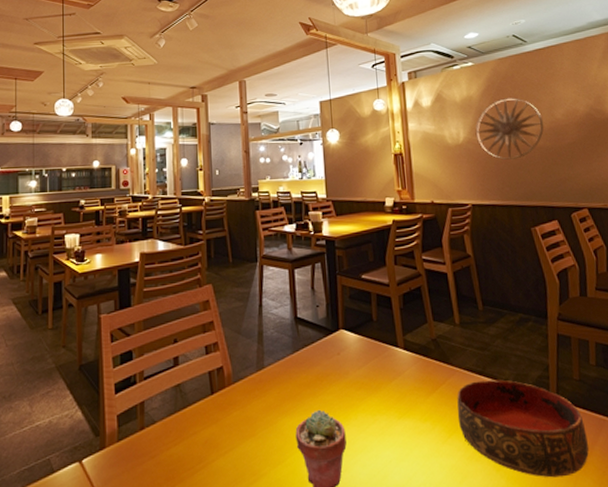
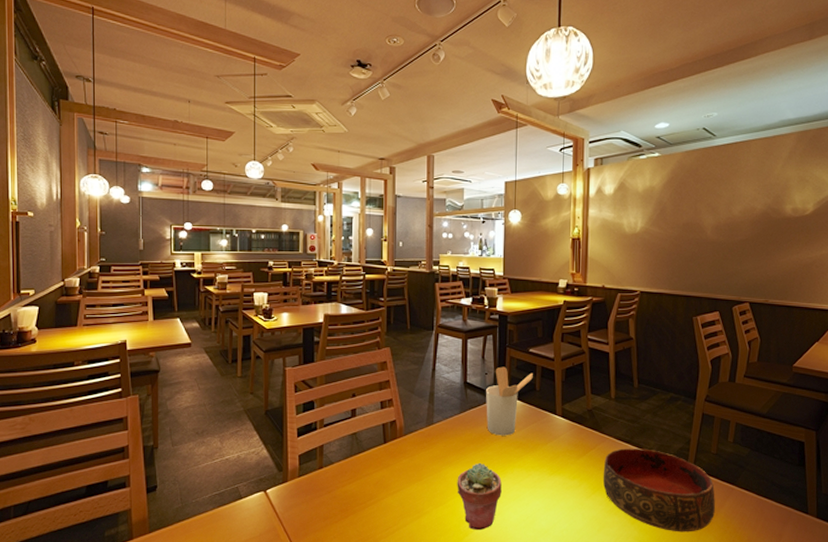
utensil holder: none [318,296,368,376] -> present [485,366,533,436]
wall art: present [475,98,544,160] -> none [653,191,721,251]

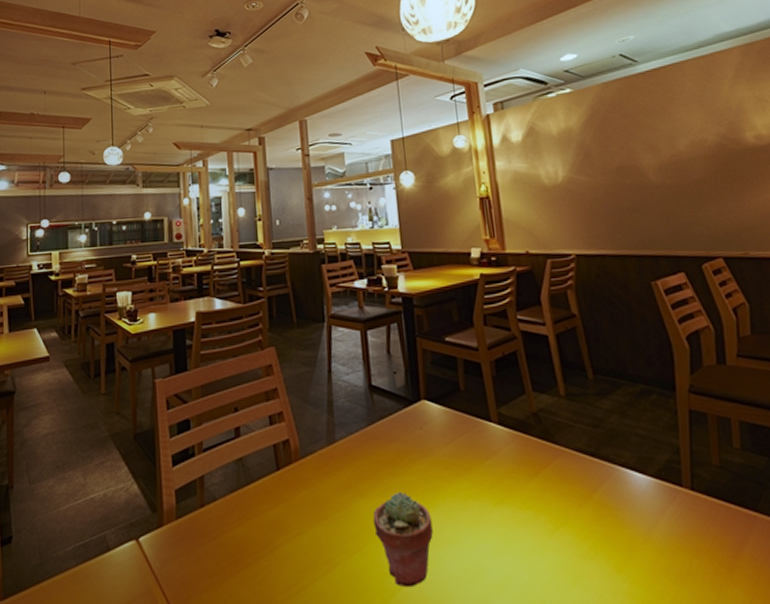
utensil holder: present [485,366,533,436] -> none [396,362,454,454]
bowl: present [603,448,715,532] -> none [565,463,736,585]

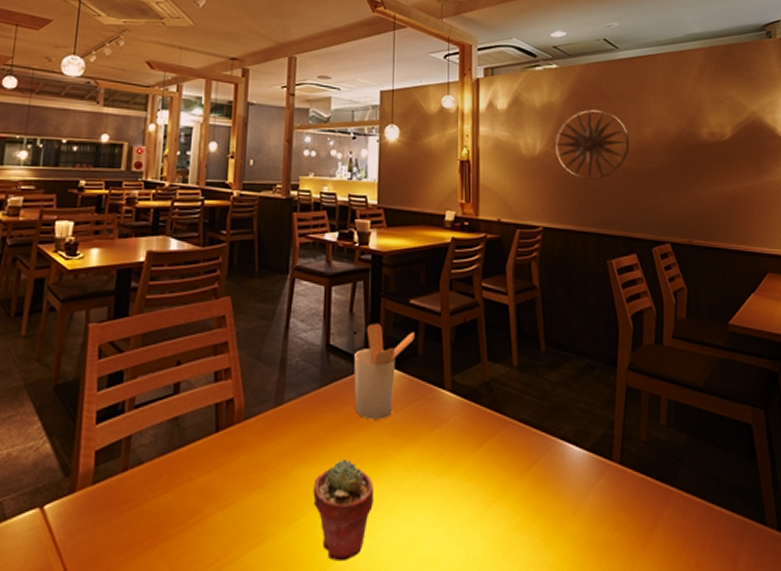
utensil holder: none [396,362,454,454] -> present [353,323,414,419]
wall art: none [577,128,663,202] -> present [554,109,630,180]

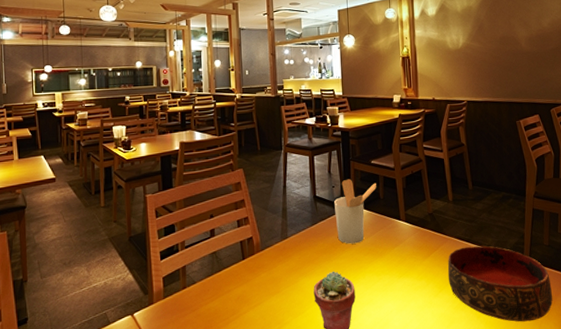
bowl: none [506,436,651,557] -> present [447,245,552,322]
wall art: present [554,109,630,180] -> none [473,8,532,63]

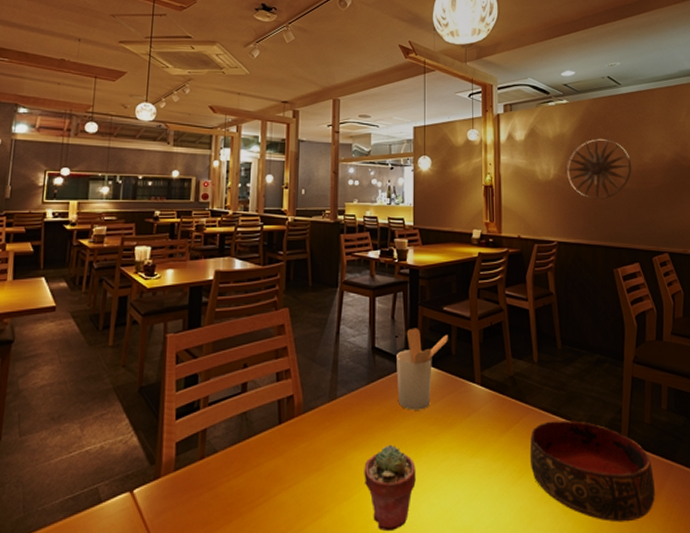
wall art: none [473,8,532,63] -> present [566,138,632,199]

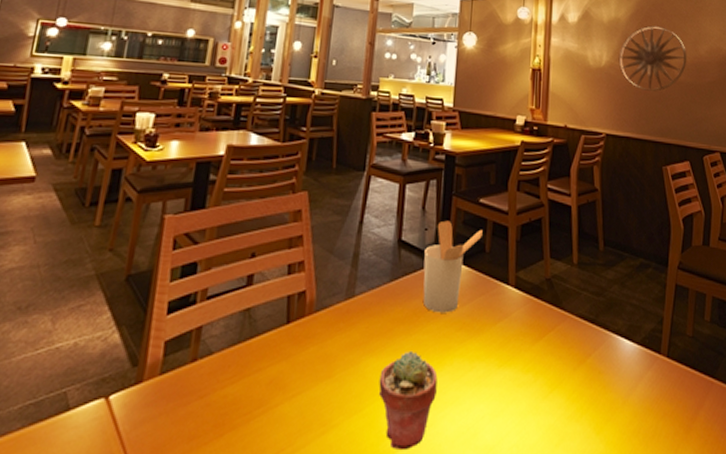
bowl: present [529,420,655,523] -> none [562,330,693,445]

